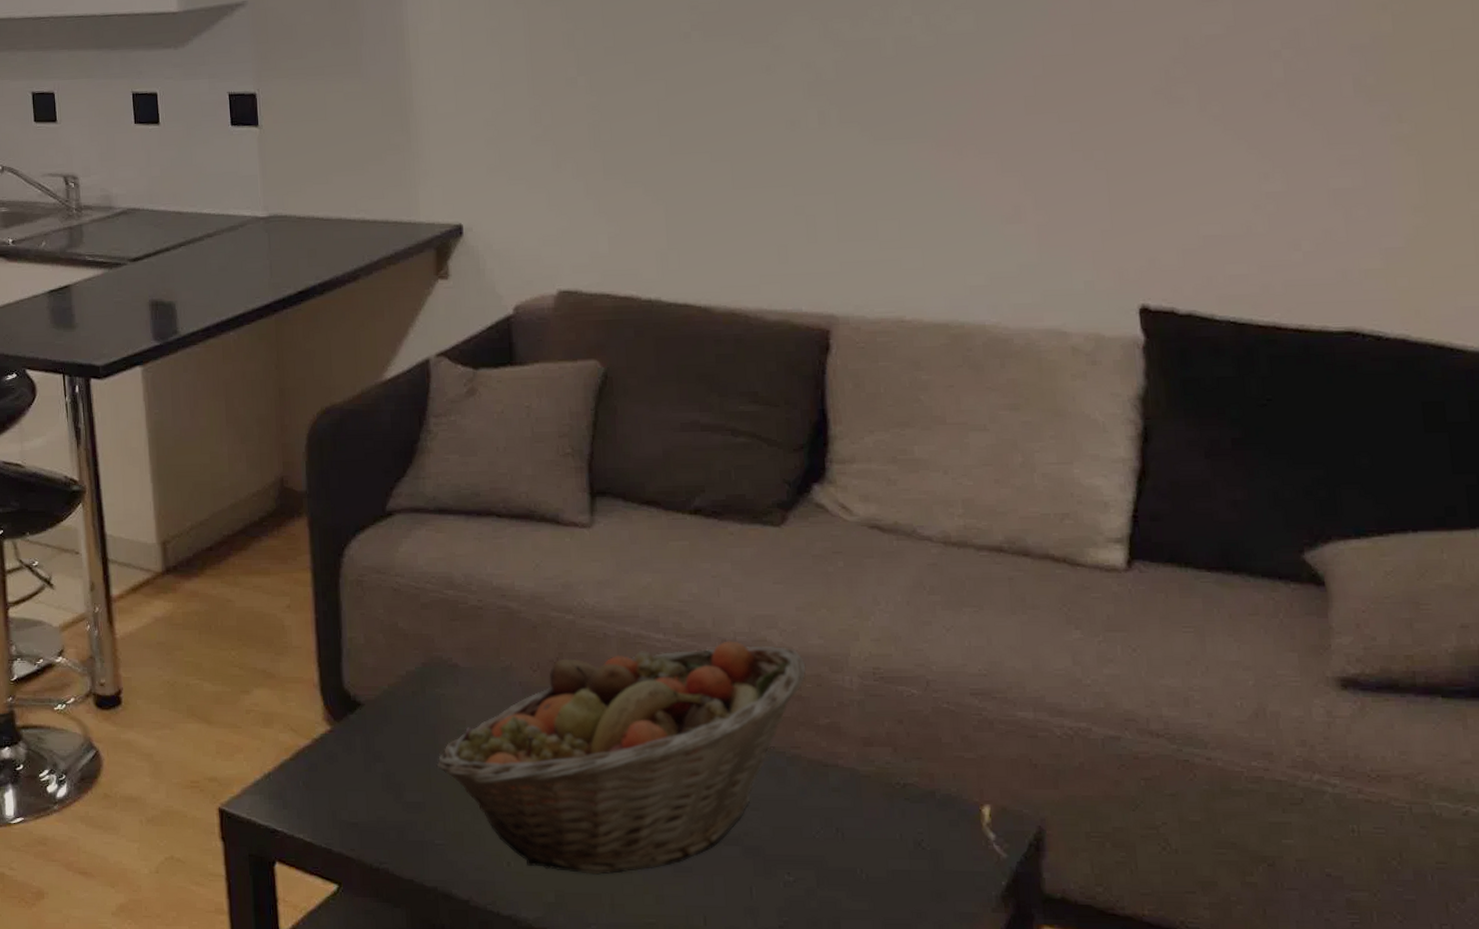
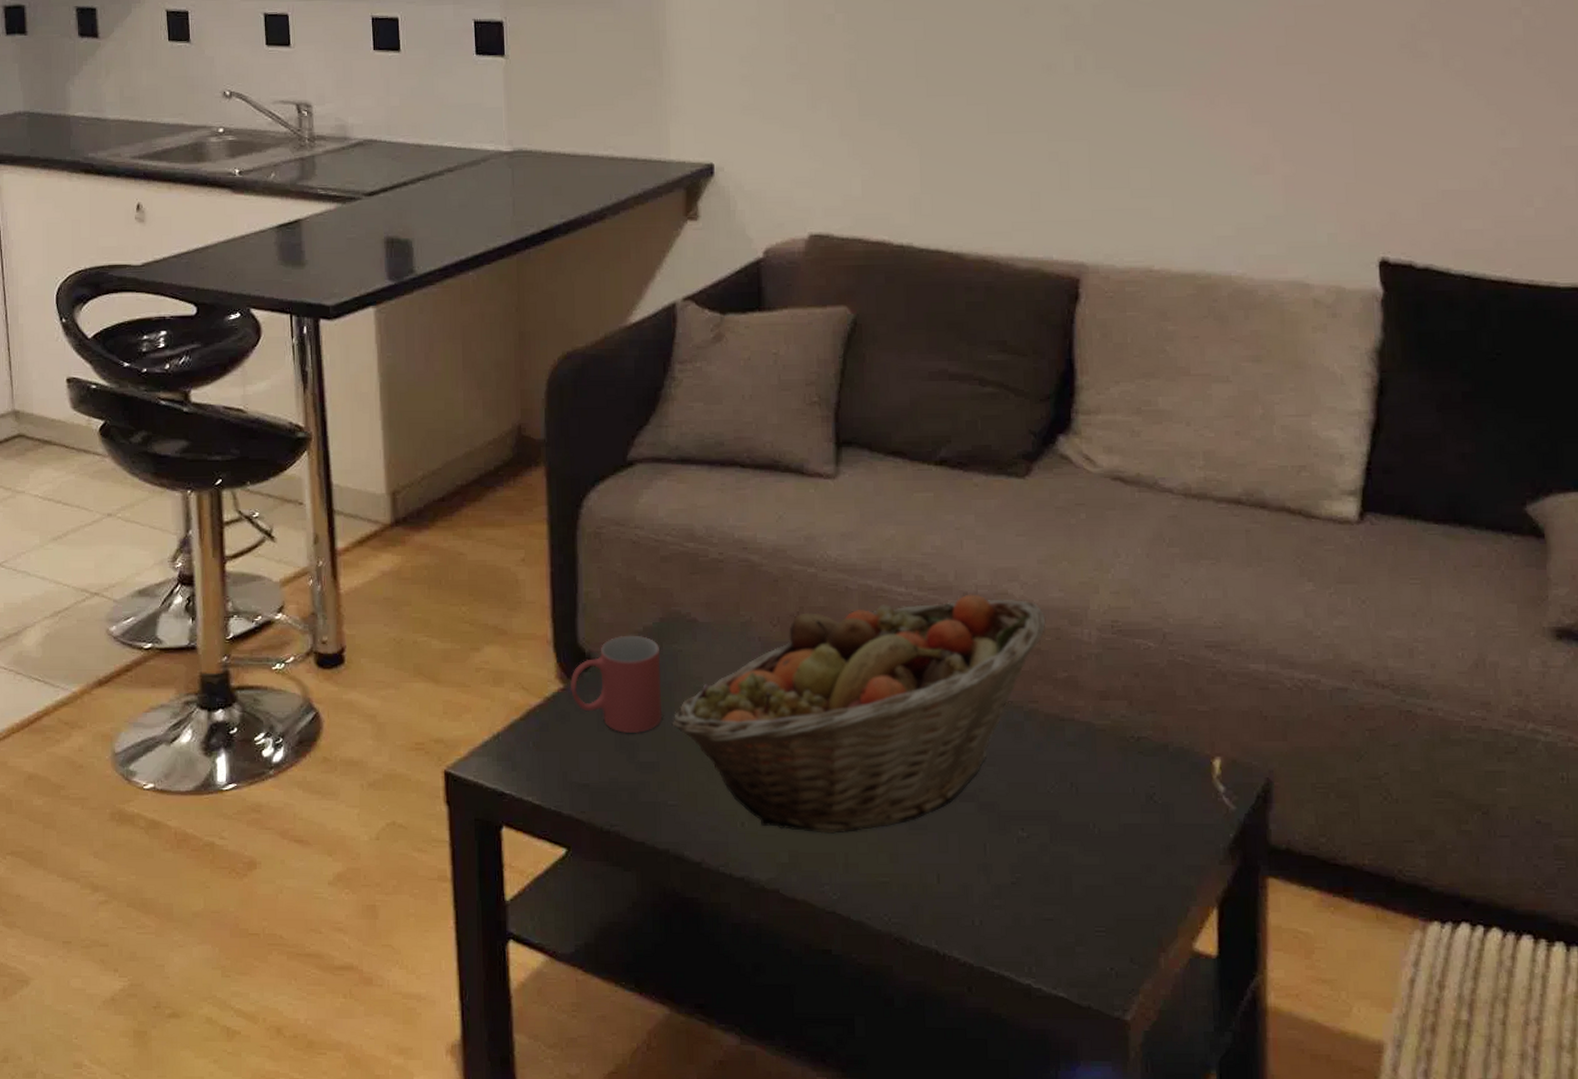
mug: none [336,679,427,775] -> present [569,635,662,734]

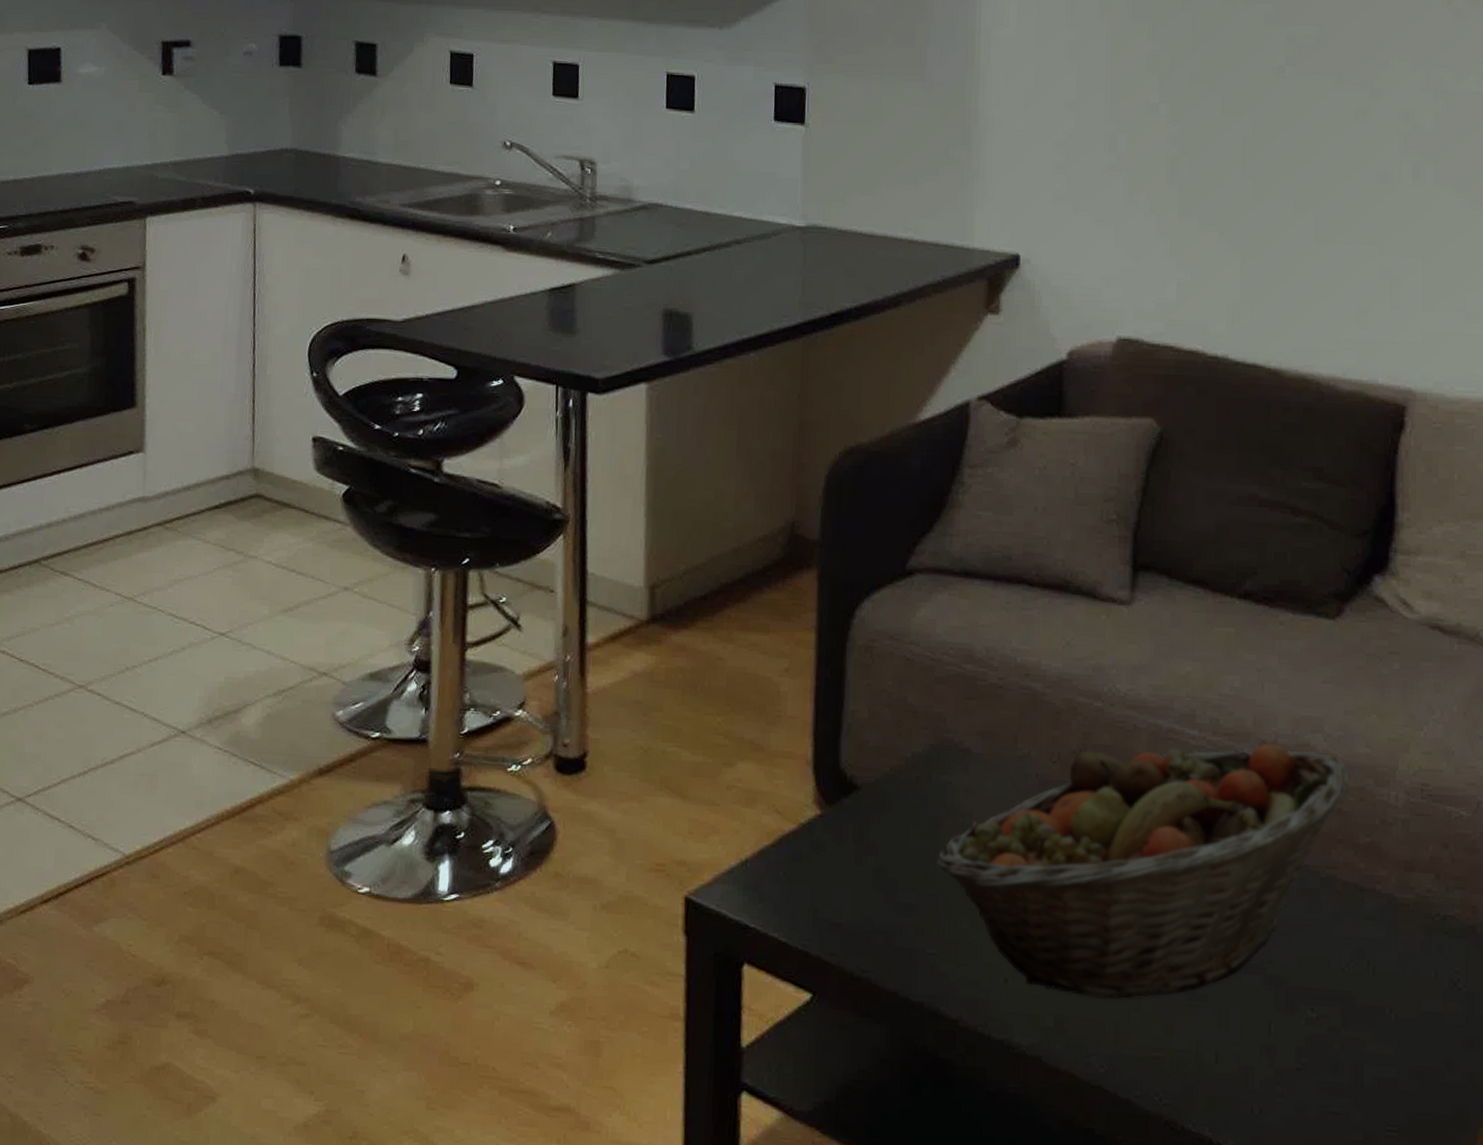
mug: present [569,635,662,734] -> none [827,761,928,872]

